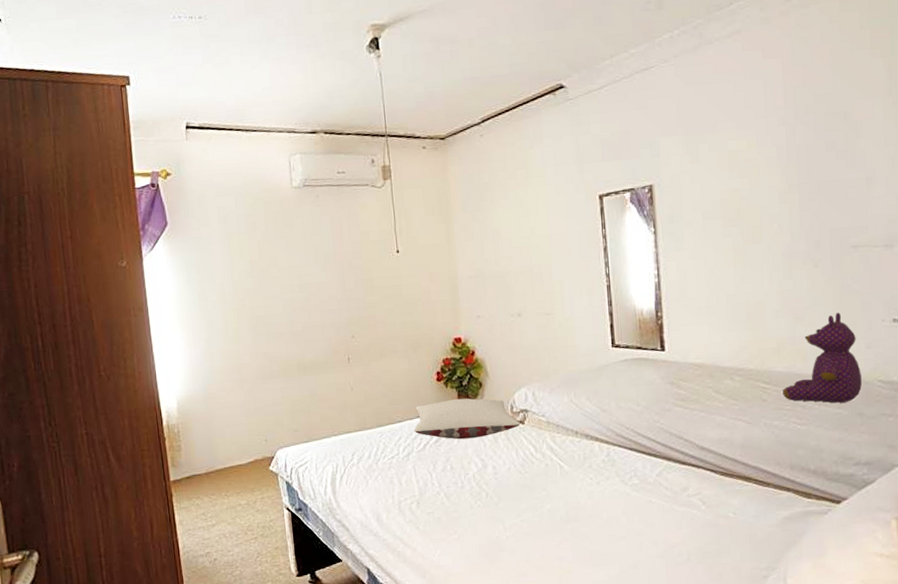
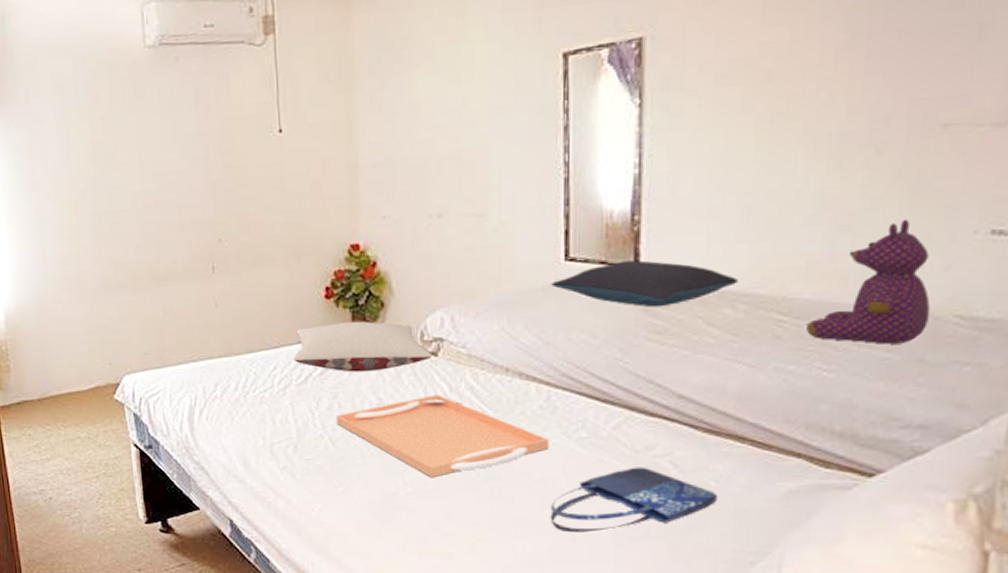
serving tray: none [449,455,612,523] -> present [335,395,549,478]
pillow: none [604,345,733,381] -> present [551,260,738,308]
shopping bag: none [616,505,736,562] -> present [550,467,718,533]

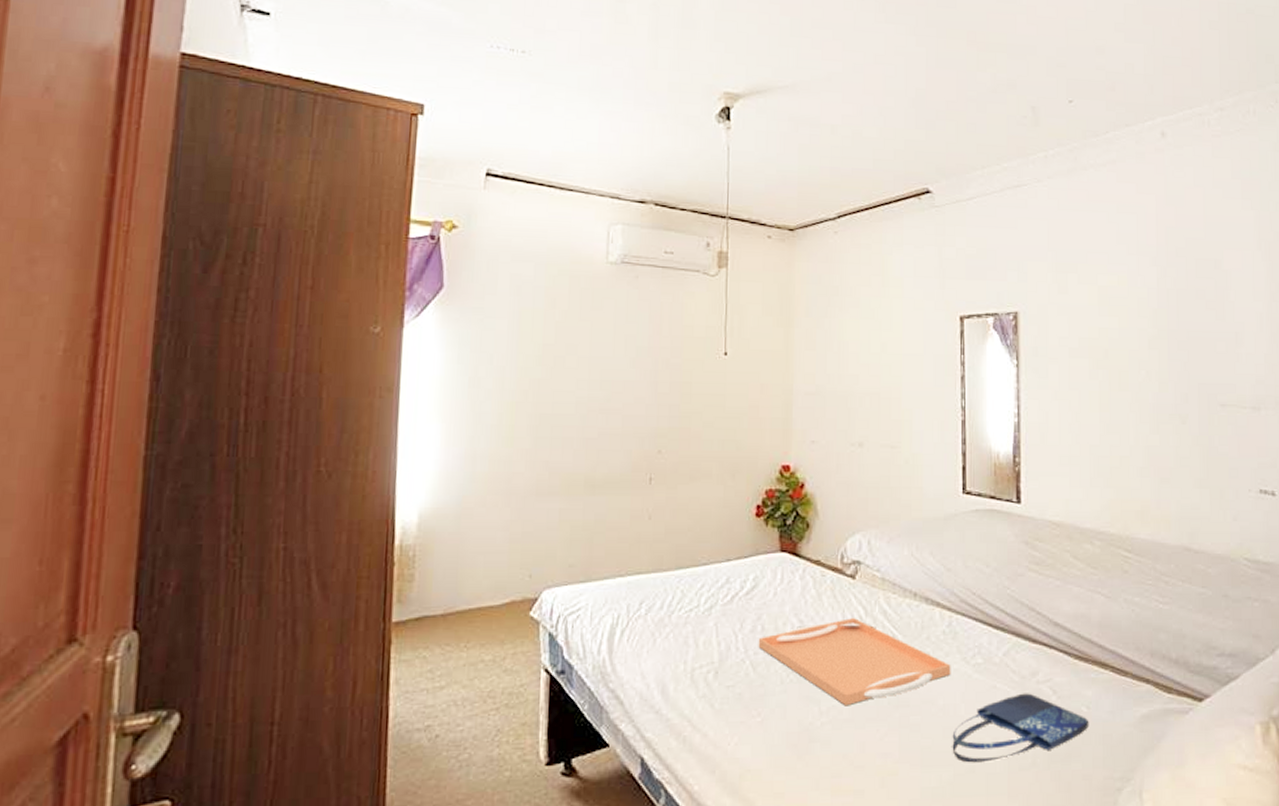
pillow: present [293,321,432,372] -> none [721,540,851,593]
pillow: present [551,260,738,308] -> none [952,497,1094,540]
teddy bear: present [806,219,930,344] -> none [1145,477,1227,581]

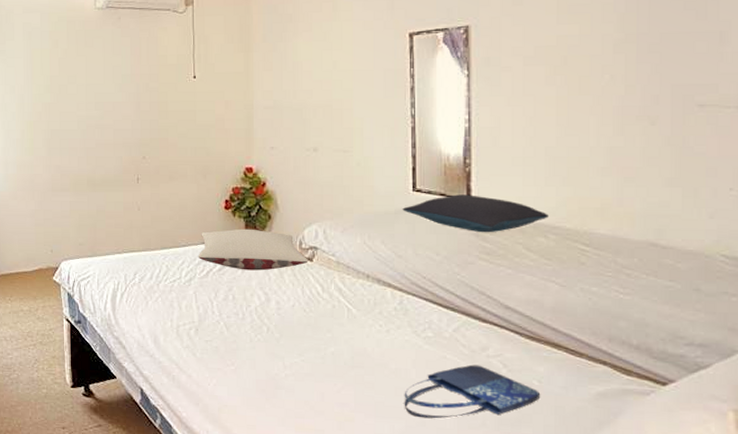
pillow: none [721,540,851,593] -> present [198,228,309,271]
serving tray: present [758,618,951,706] -> none [230,293,402,363]
pillow: none [952,497,1094,540] -> present [402,194,549,233]

